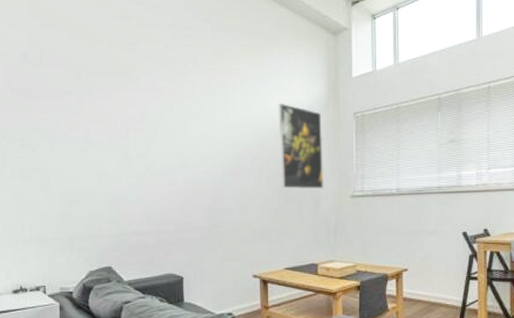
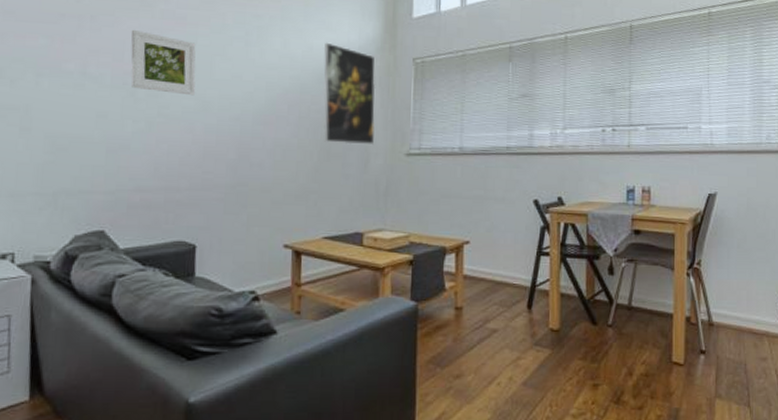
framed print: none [122,100,175,154] -> present [130,29,196,96]

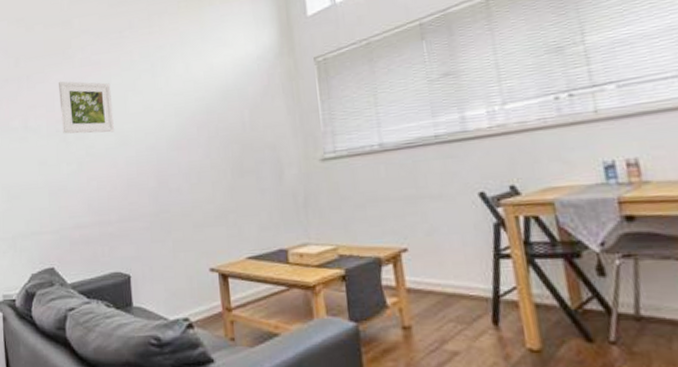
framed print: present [323,42,376,145] -> none [224,58,285,159]

